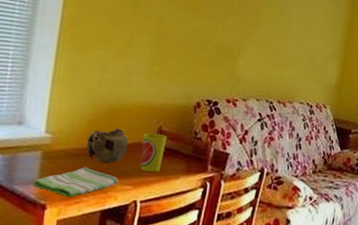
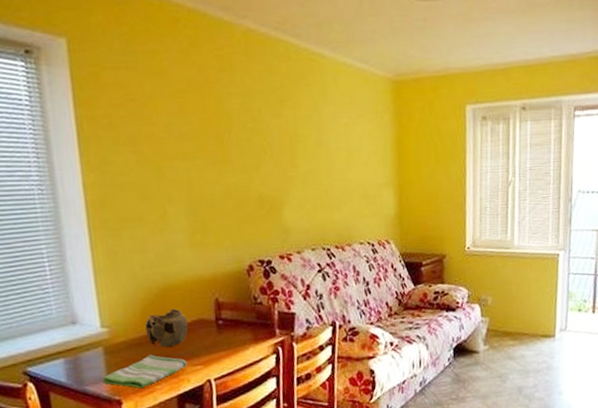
cup: present [140,132,167,173] -> none [201,306,227,349]

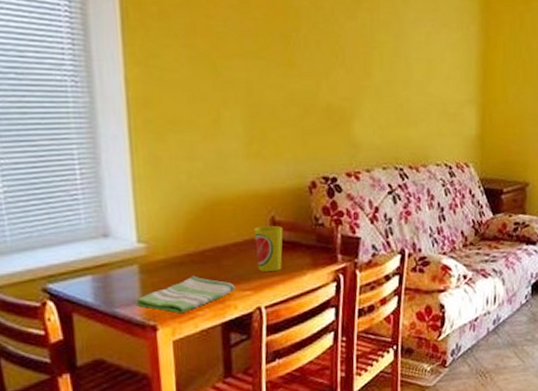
teapot: present [145,308,189,347] -> none [189,225,239,268]
cup: none [201,306,227,349] -> present [254,225,283,273]

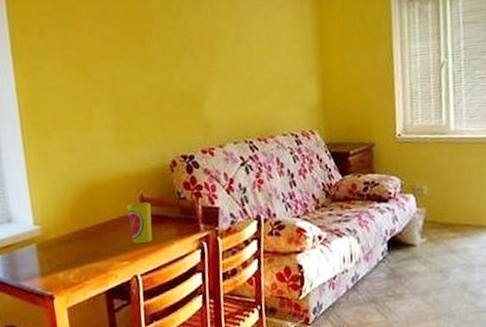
dish towel: present [136,276,235,314] -> none [36,251,115,284]

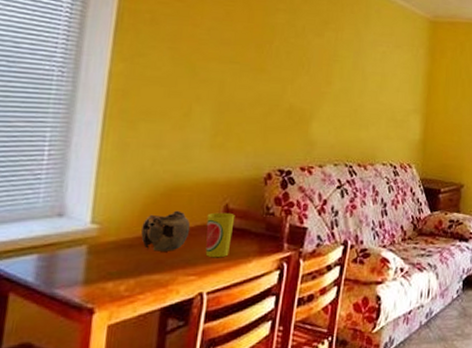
teapot: none [74,205,115,243] -> present [141,210,191,251]

